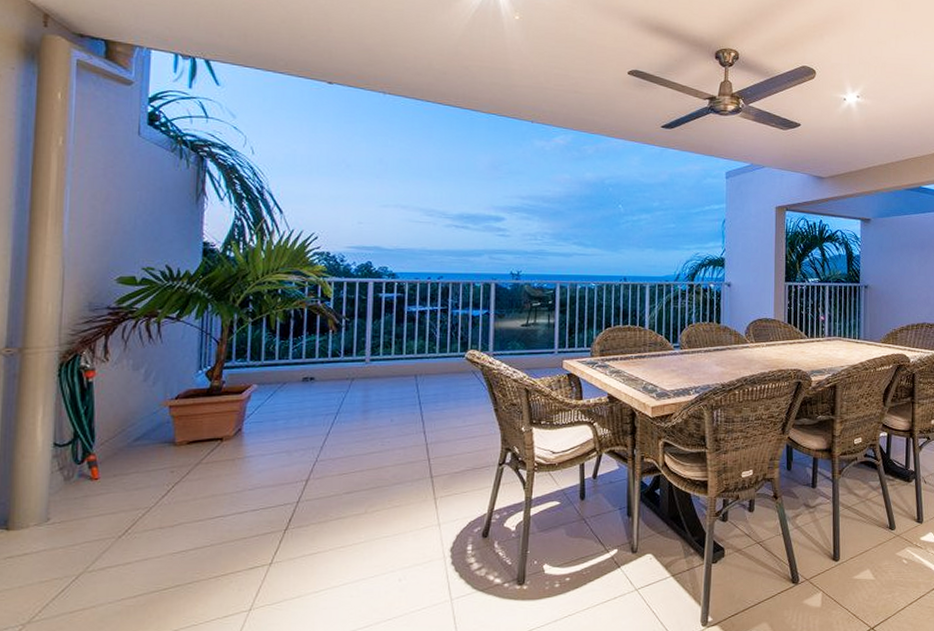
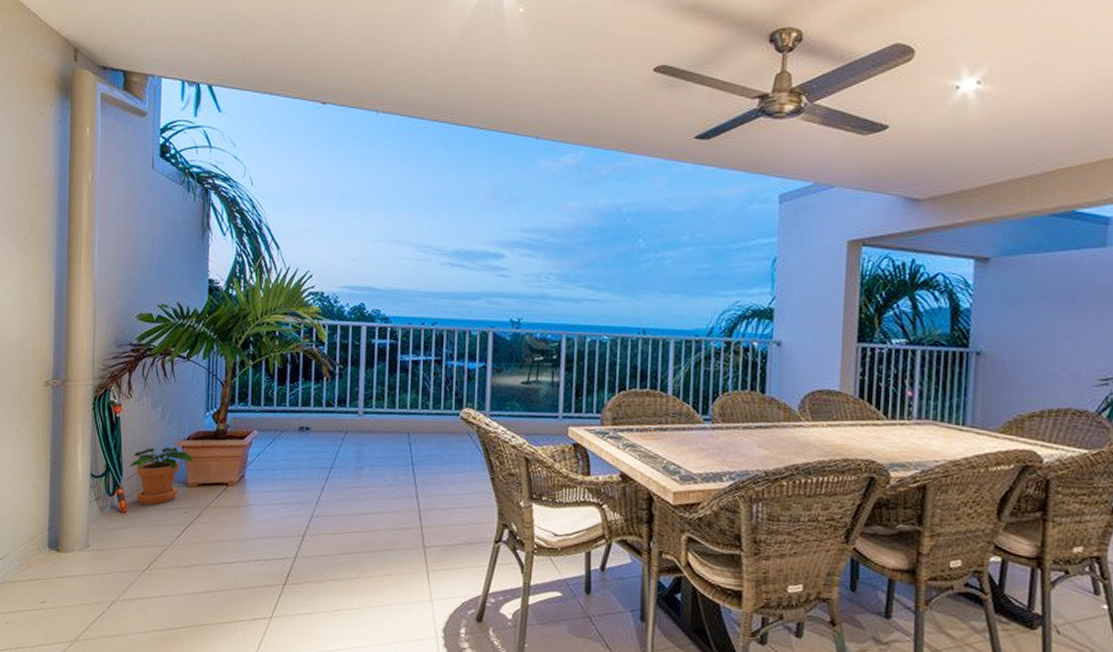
potted plant: none [104,407,183,468] -> present [130,447,194,505]

